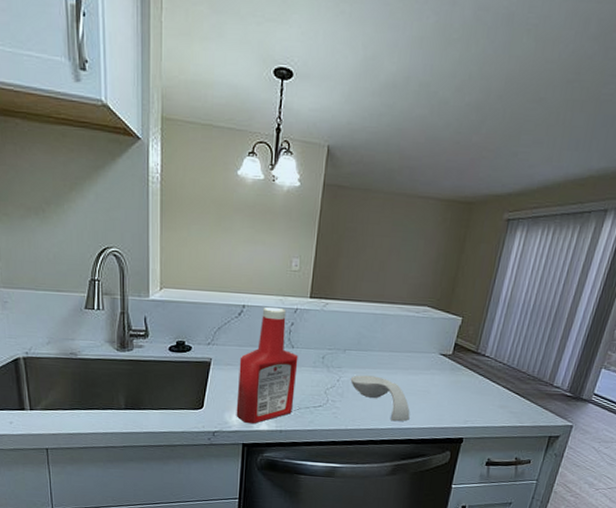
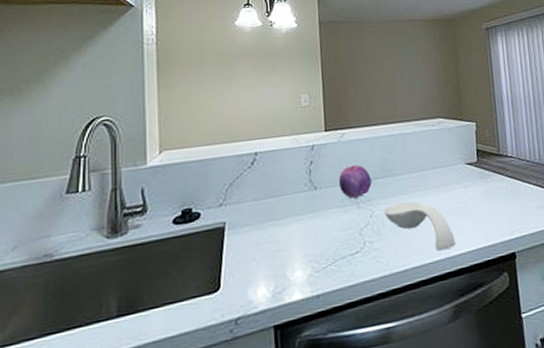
ketchup bottle: present [236,306,299,424] -> none [258,147,328,296]
fruit: none [314,333,345,363] -> present [338,164,372,199]

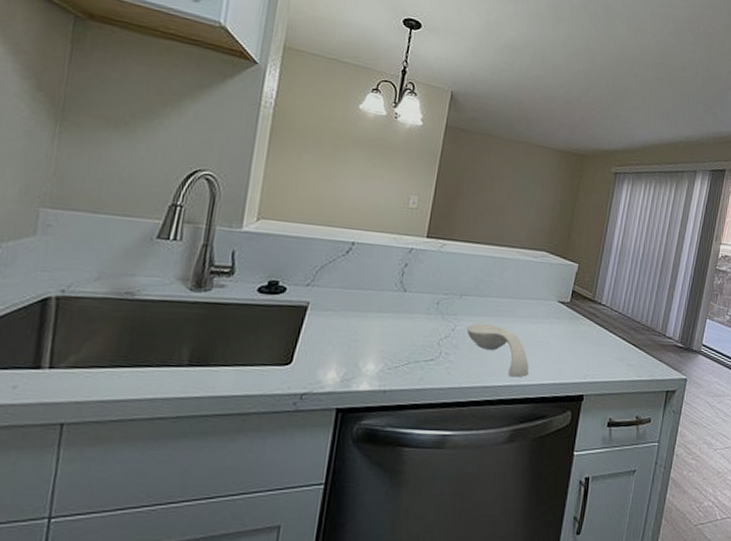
fruit: present [338,164,372,199] -> none [428,276,462,309]

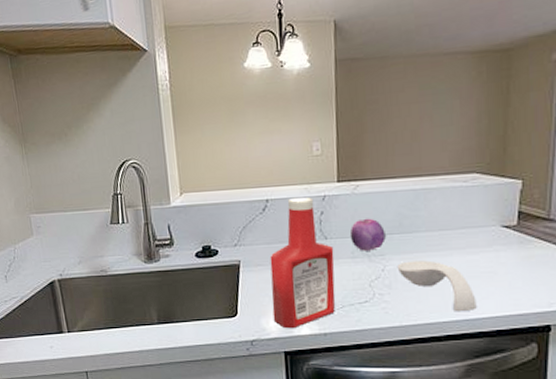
ketchup bottle: none [331,245,411,383] -> present [270,197,336,329]
fruit: none [428,276,462,309] -> present [349,218,386,251]

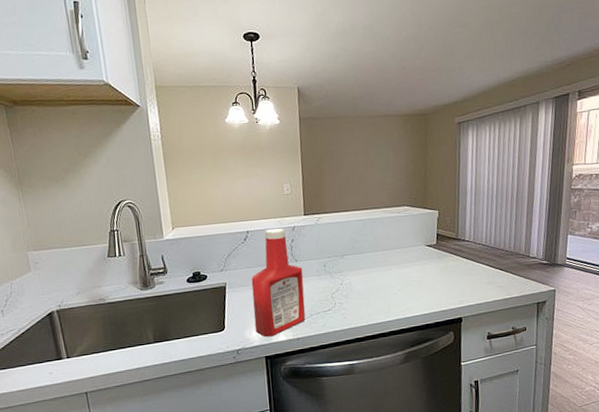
fruit: present [349,218,386,251] -> none [315,243,343,270]
spoon rest: present [397,260,477,312] -> none [352,274,411,313]

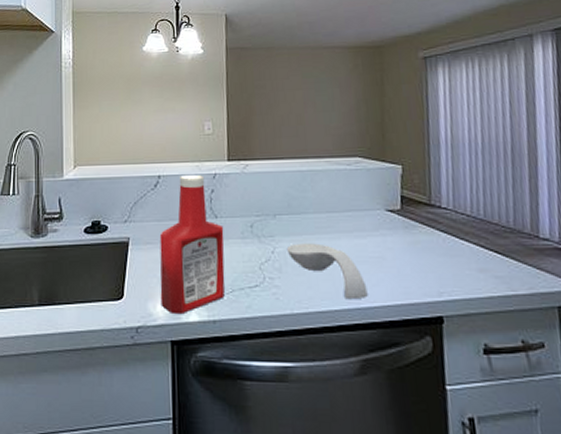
spoon rest: none [352,274,411,313] -> present [286,243,368,300]

